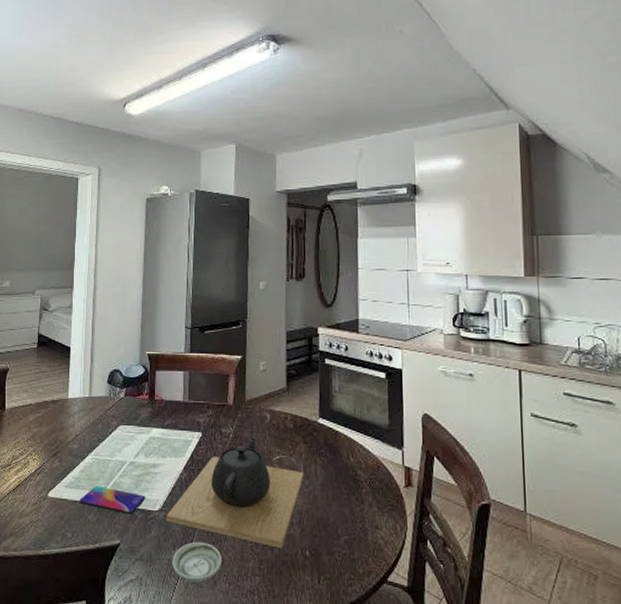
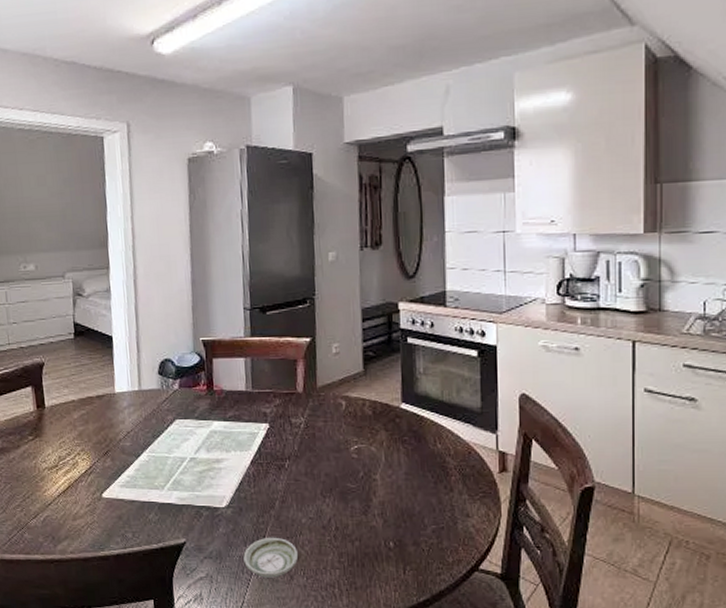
smartphone: present [78,486,146,515] -> none [136,484,211,512]
teapot: present [166,436,304,548] -> none [234,426,386,540]

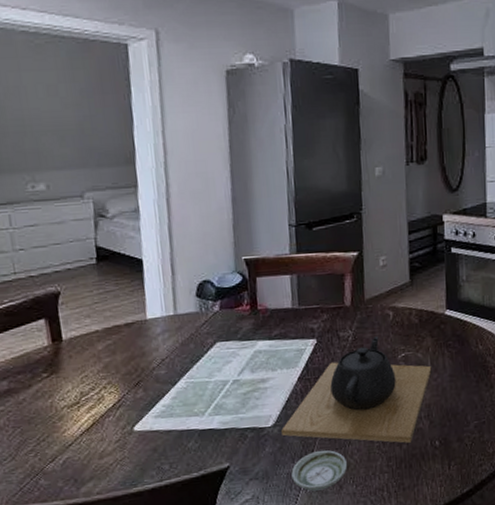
teapot: none [234,426,386,540] -> present [281,336,432,443]

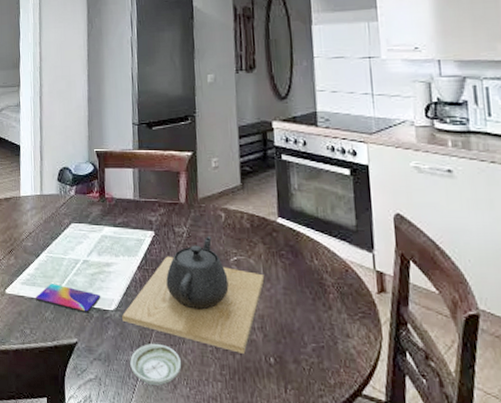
smartphone: none [173,410,256,436] -> present [35,284,101,313]

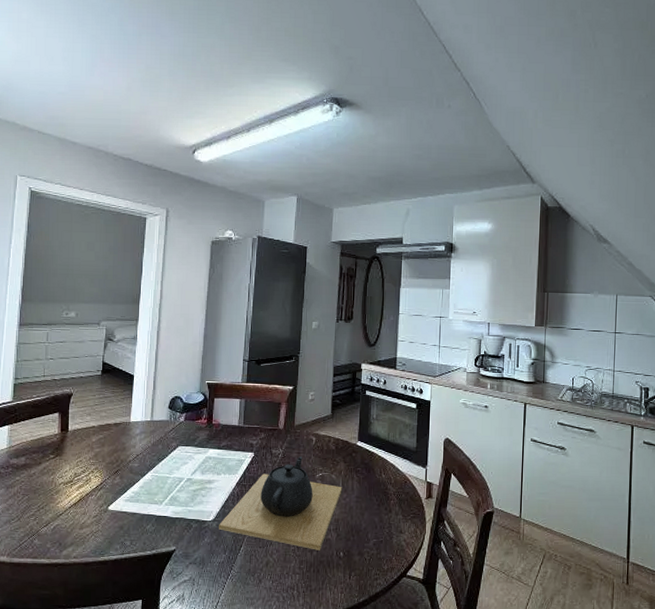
smartphone: present [35,284,101,313] -> none [137,500,201,524]
saucer: present [130,343,182,386] -> none [222,546,268,581]

